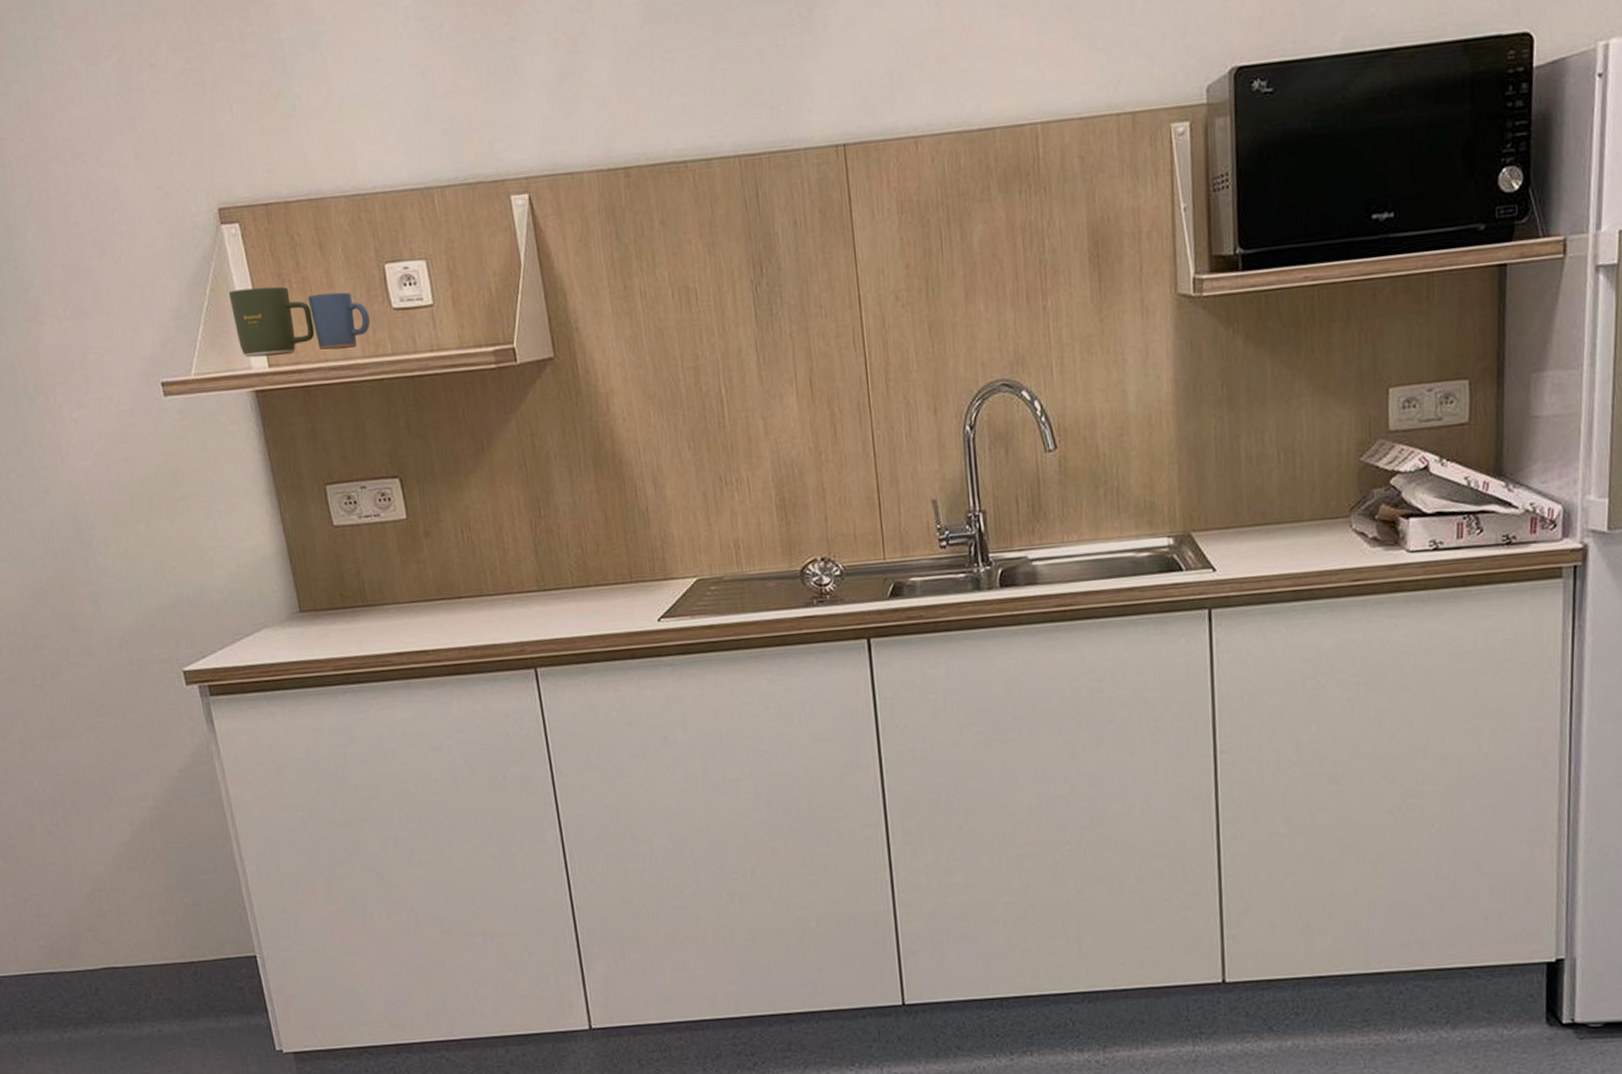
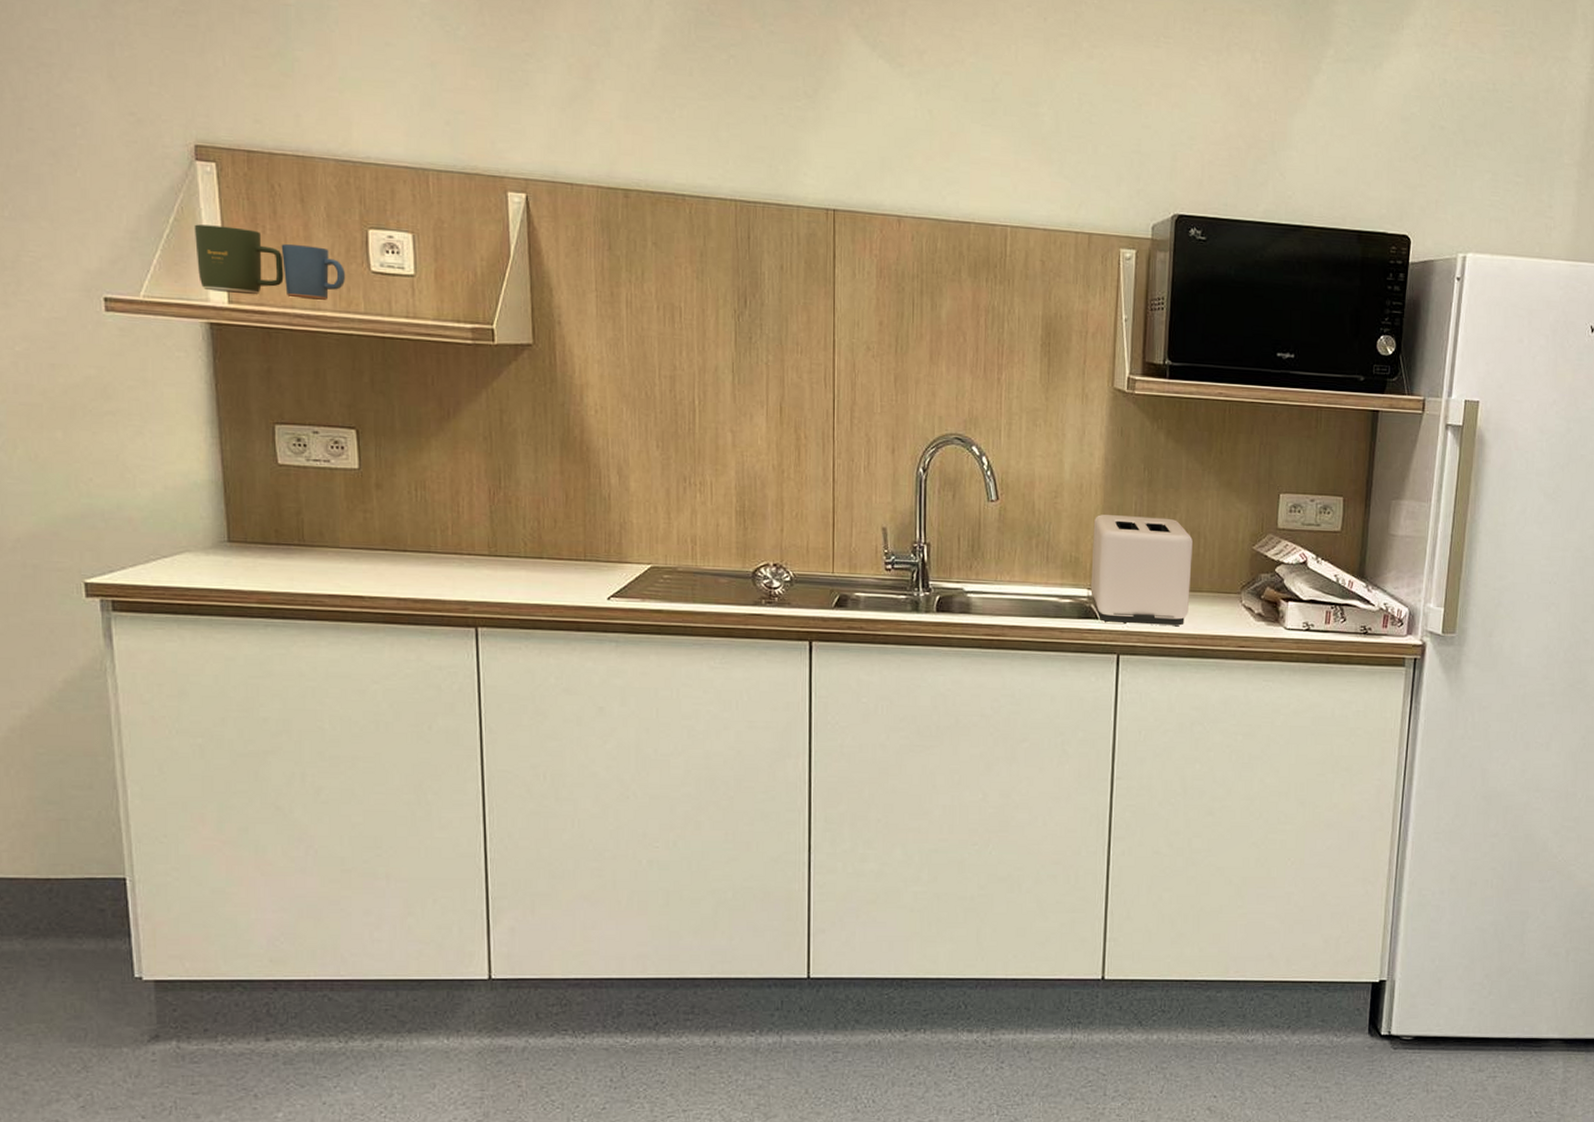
toaster: none [1167,439,1289,573] -> present [1091,514,1193,626]

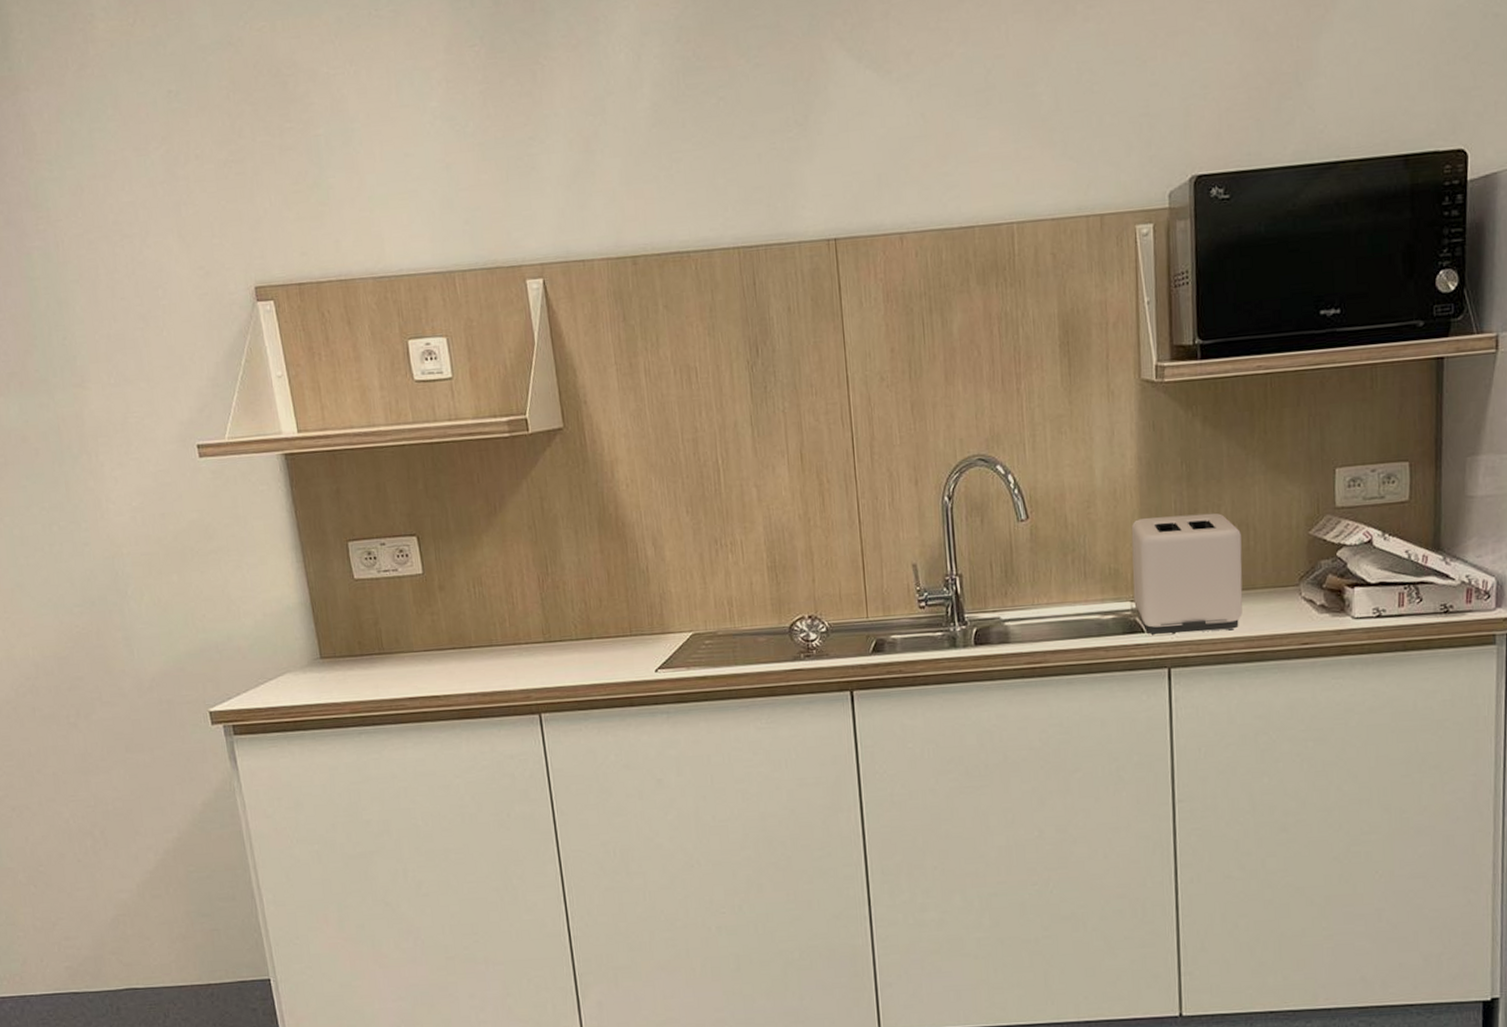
mug: present [194,224,284,295] -> none [262,359,341,424]
mug: present [281,243,346,300] -> none [335,365,394,418]

